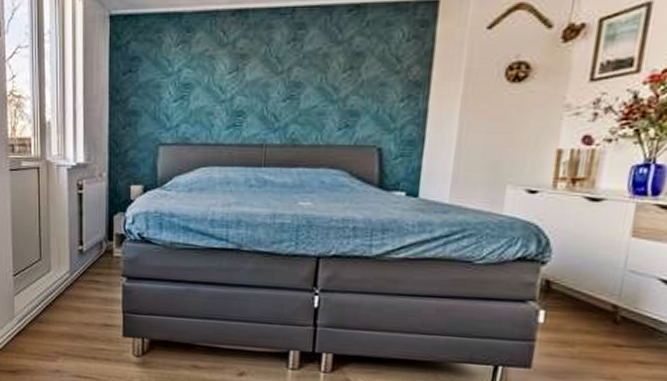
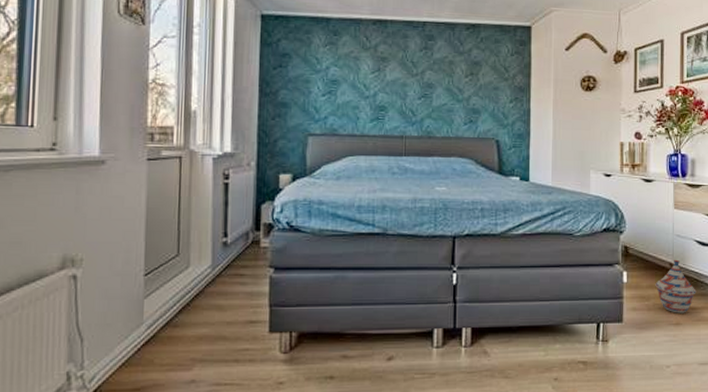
woven basket: none [585,300,651,367] -> present [655,259,696,313]

